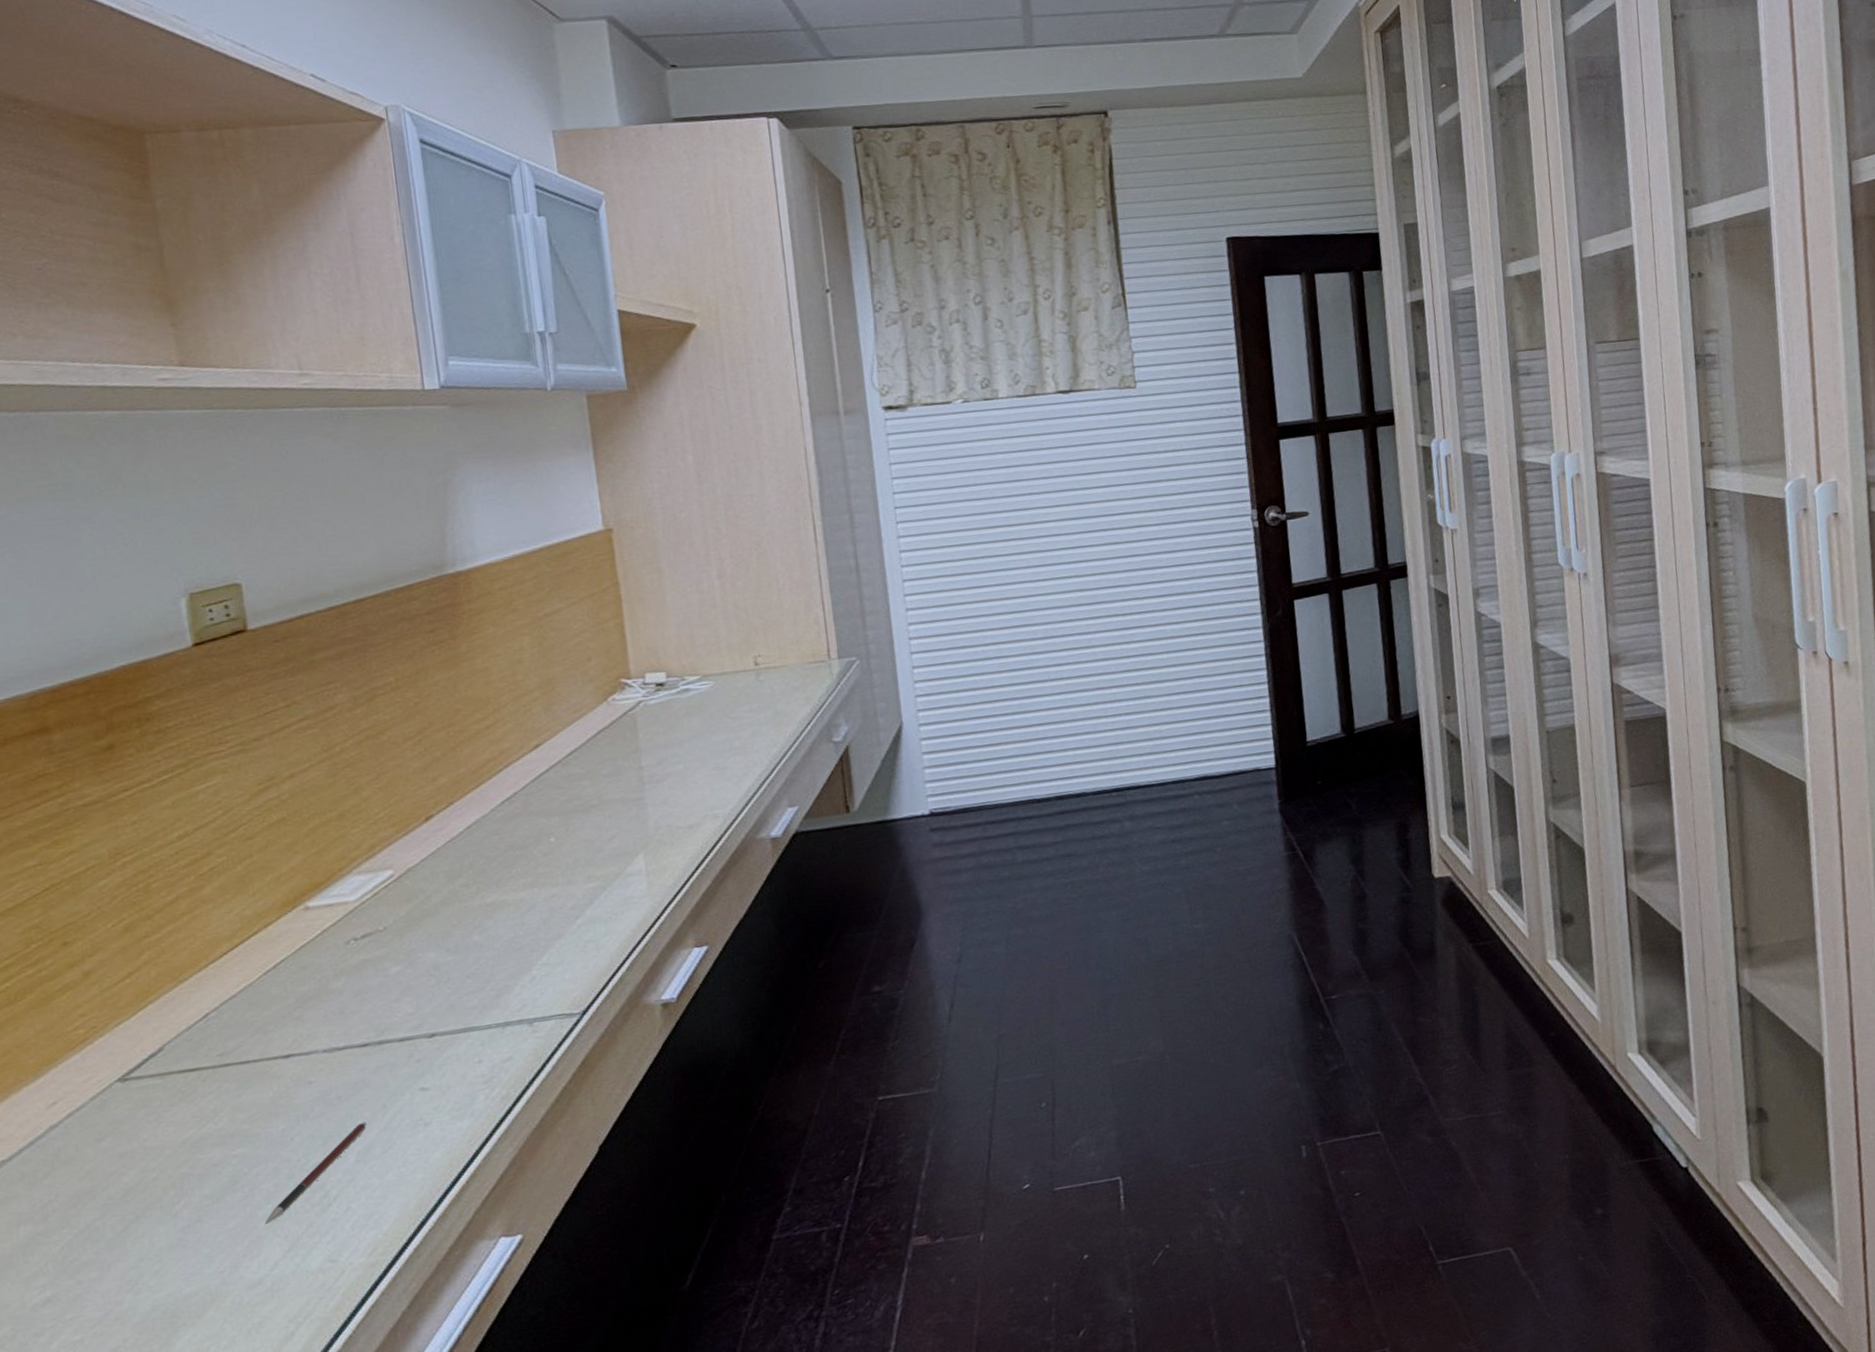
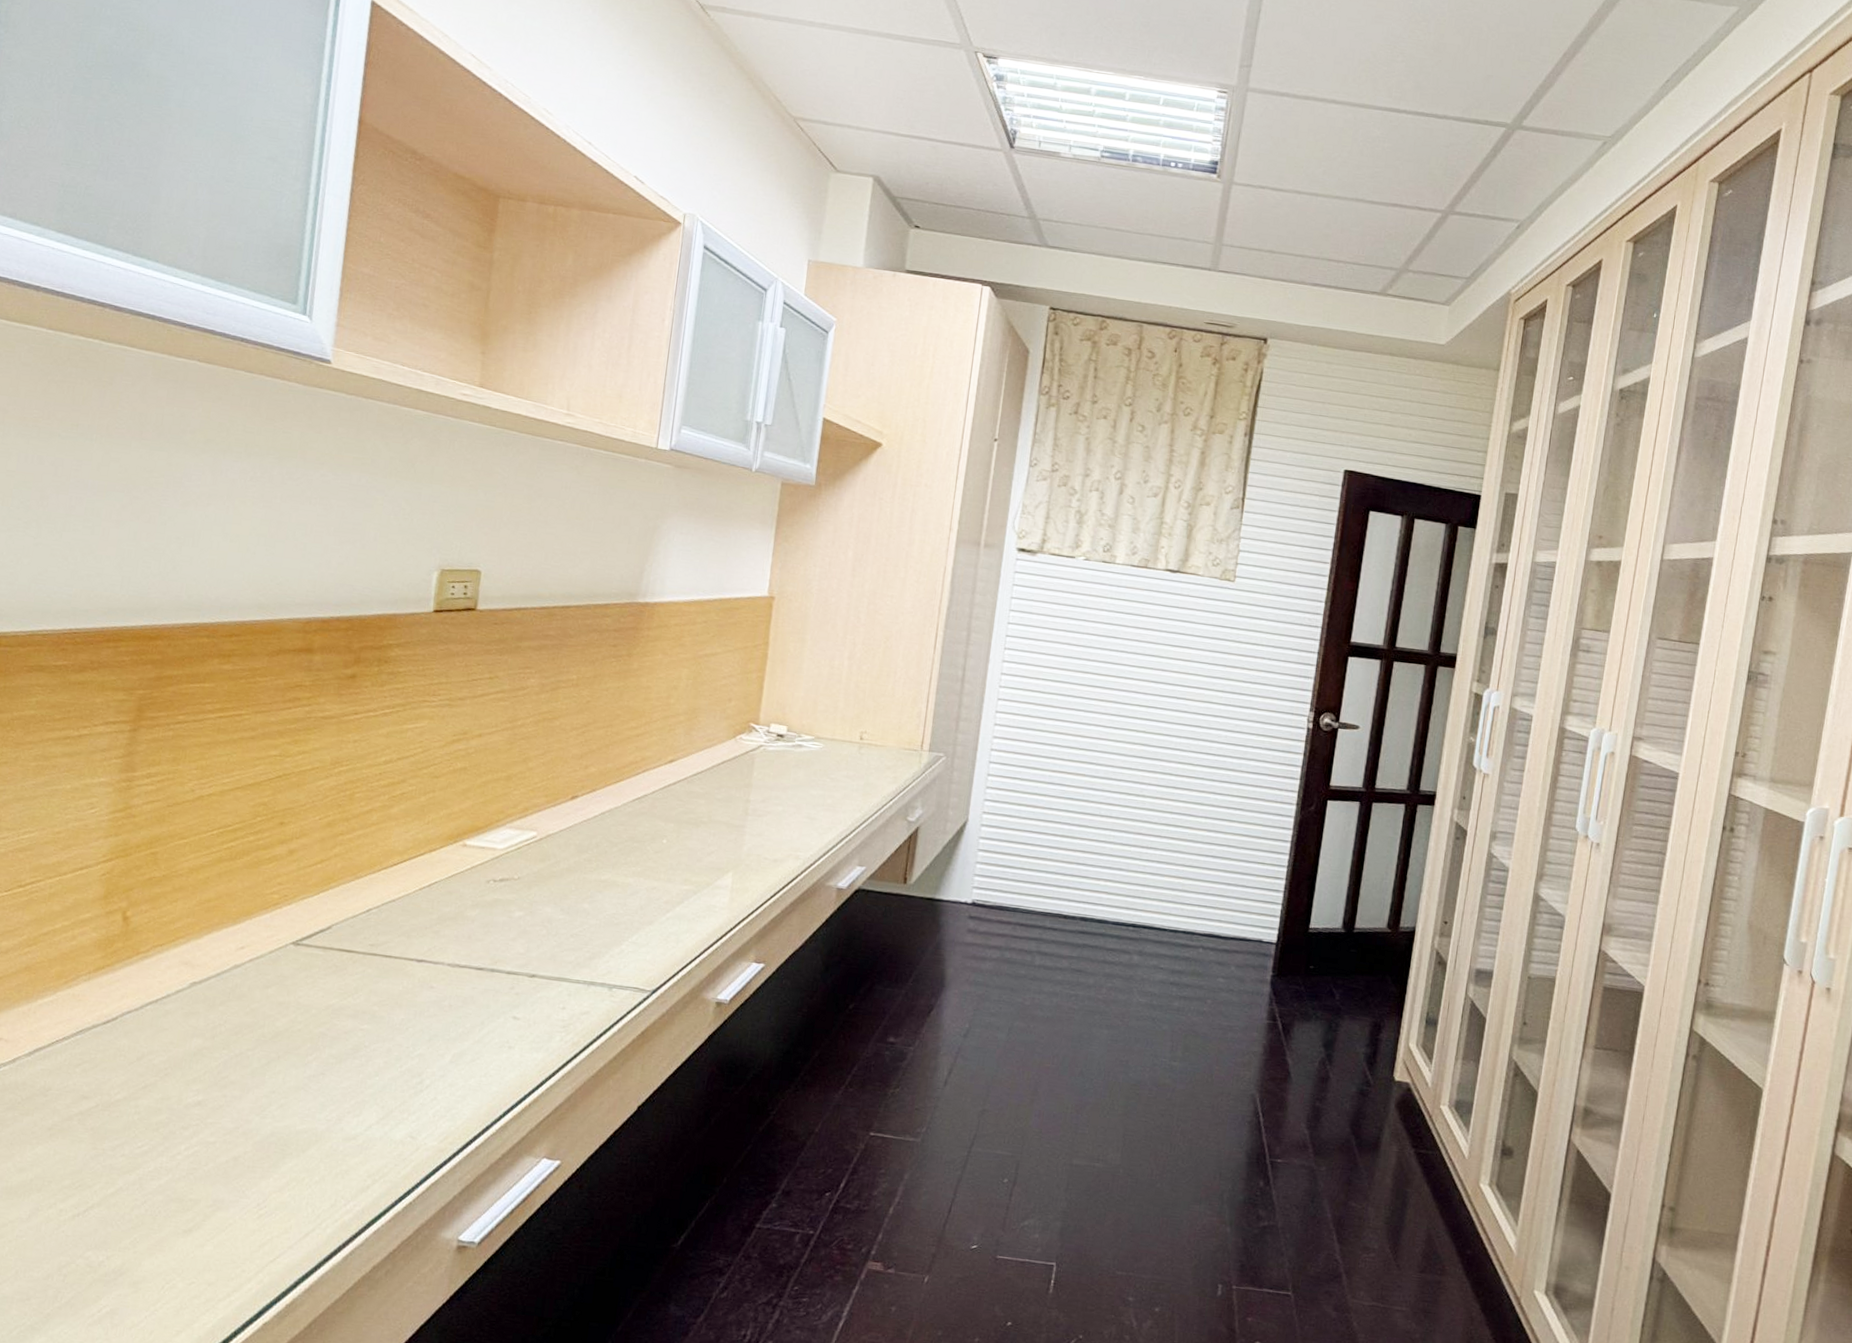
pen: present [265,1121,368,1224] -> none [371,1031,466,1092]

